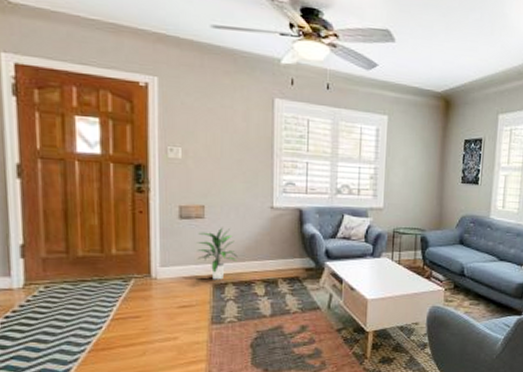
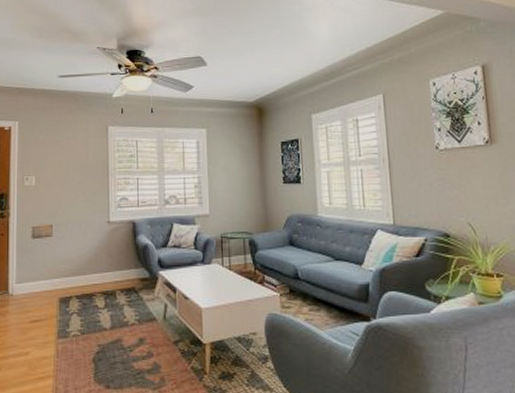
indoor plant: present [197,227,238,280] -> none [46,243,80,294]

